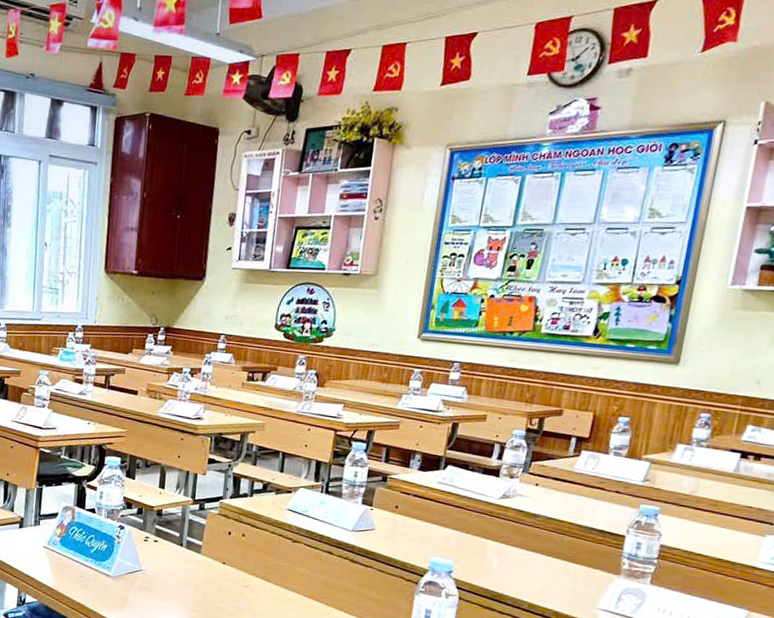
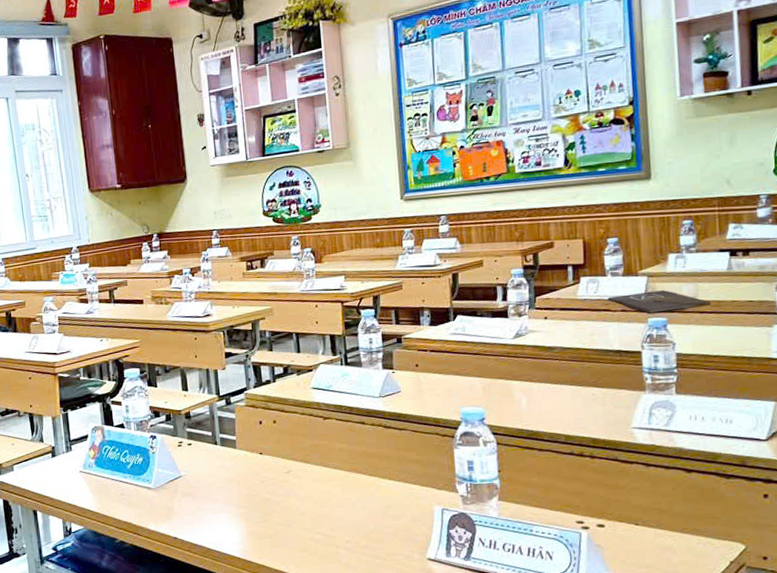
book: none [604,475,709,504] -> present [607,290,712,313]

